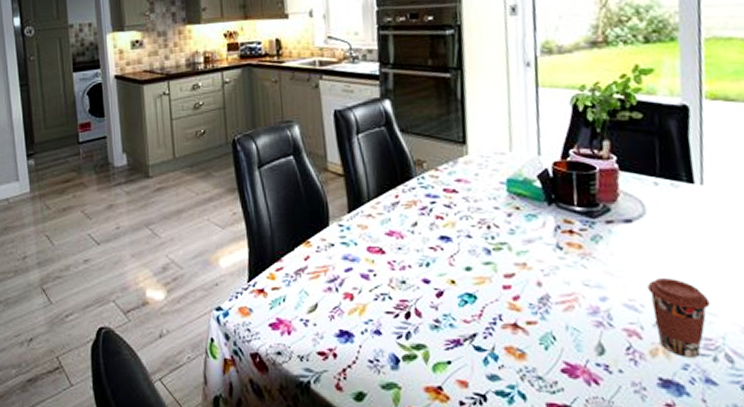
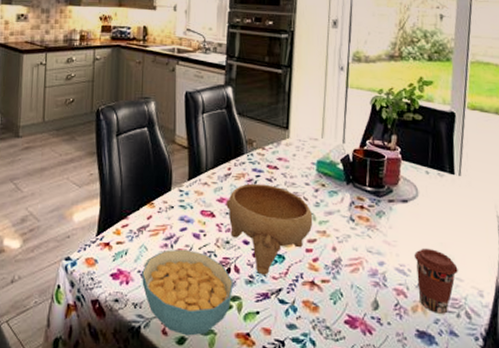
cereal bowl: none [305,292,416,391] -> present [142,249,233,336]
bowl: none [397,211,509,318] -> present [226,183,313,275]

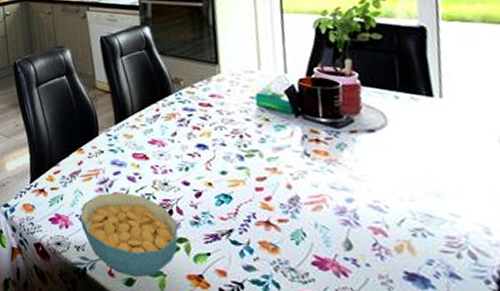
bowl: present [226,183,313,275] -> none [159,123,261,216]
coffee cup: present [414,248,458,314] -> none [391,181,453,254]

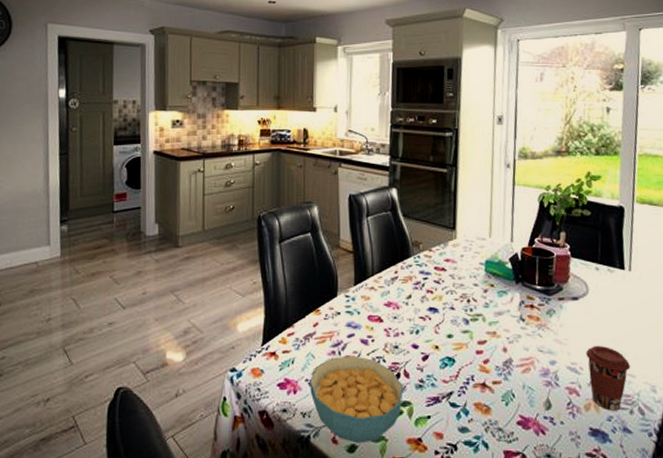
coffee cup: none [391,181,453,254] -> present [586,345,630,411]

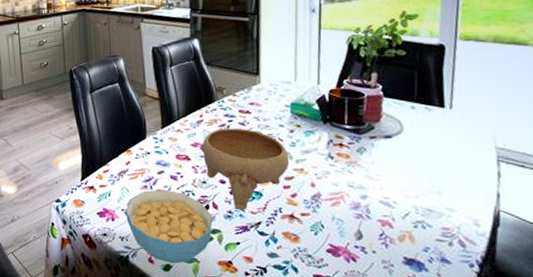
bowl: none [394,286,483,379] -> present [200,128,290,210]
coffee cup: present [586,345,630,411] -> none [400,181,450,243]

